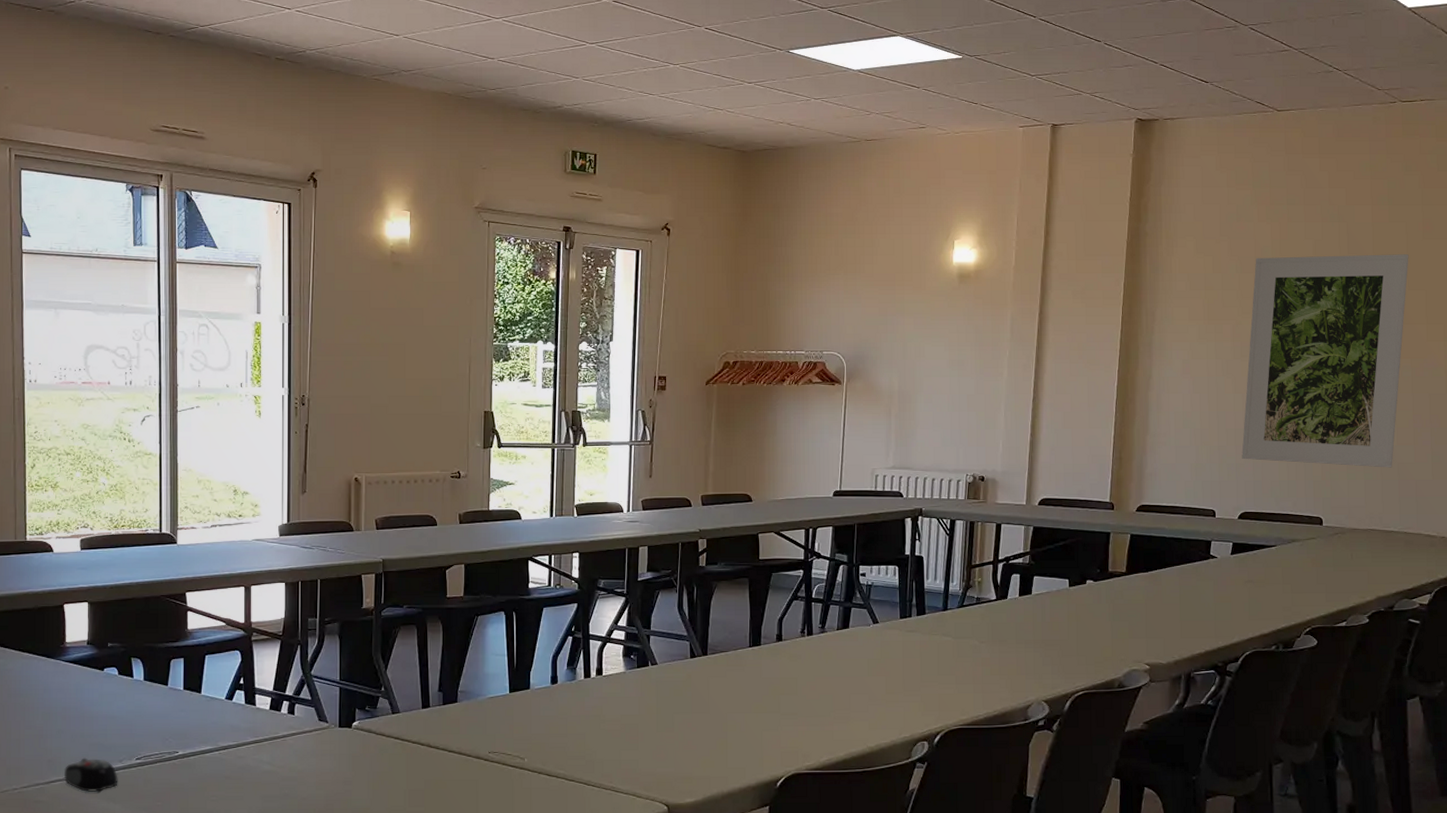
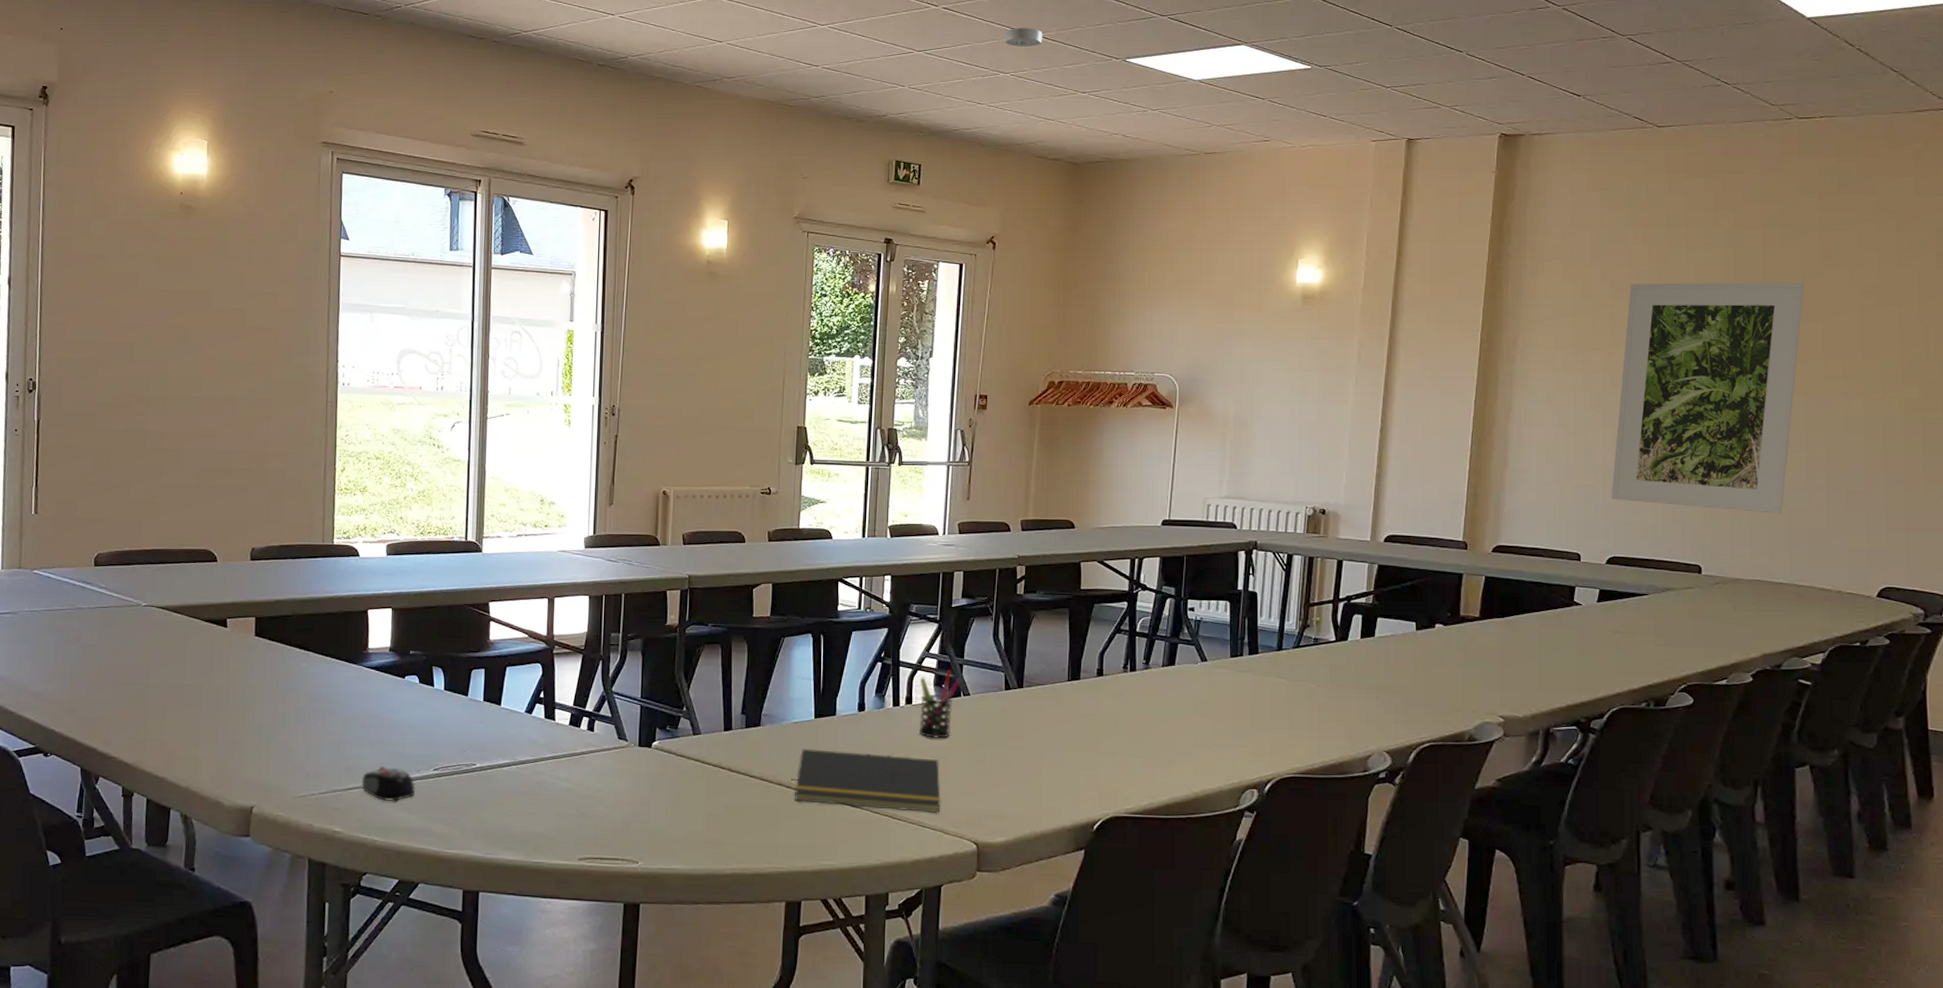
notepad: none [491,722,633,779] -> present [794,749,942,814]
pen holder: none [609,641,649,707] -> present [919,669,962,738]
smoke detector: none [673,20,709,39] -> present [1005,28,1042,47]

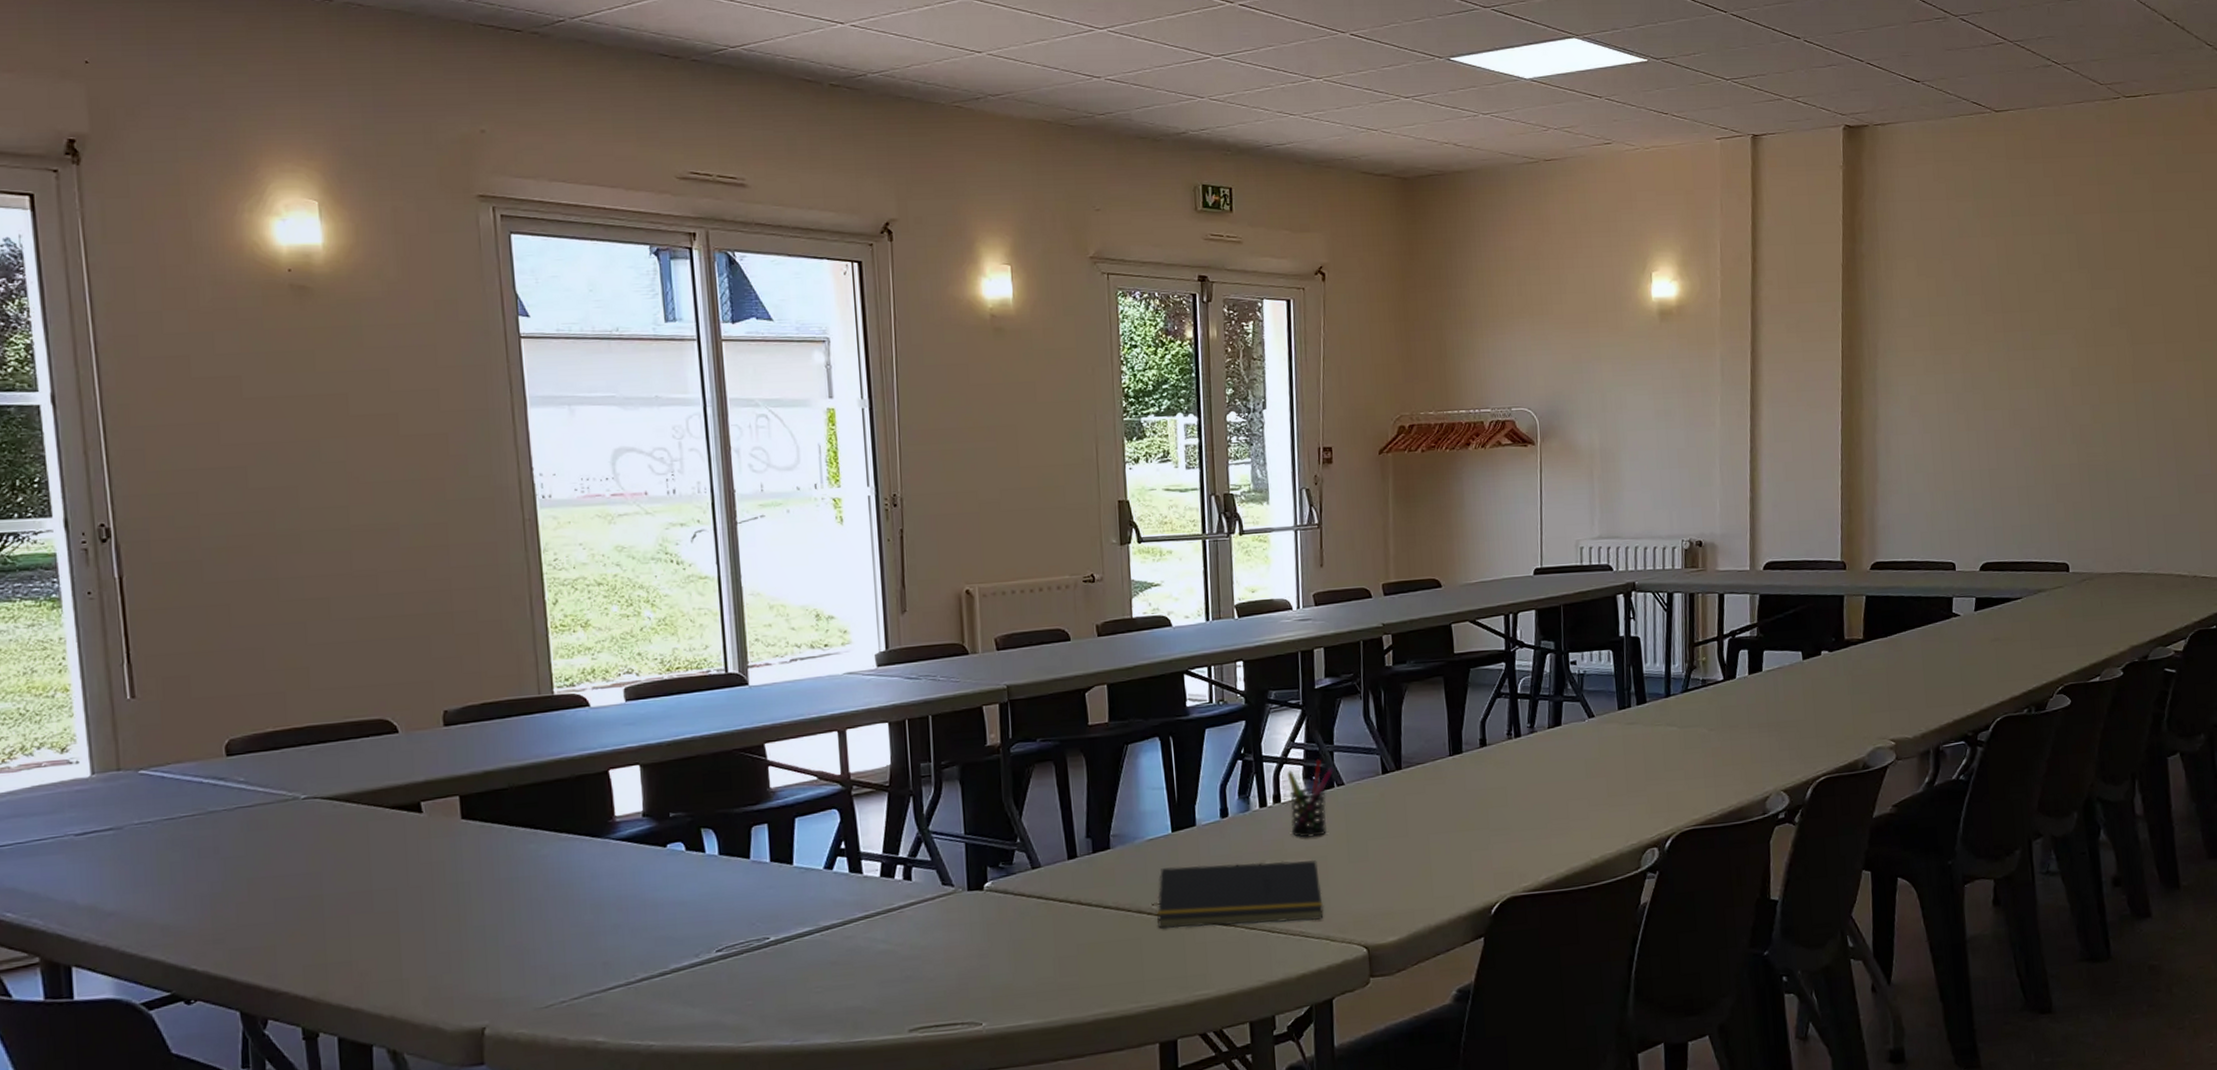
computer mouse: present [361,766,415,801] -> none [624,954,696,997]
smoke detector: present [1005,28,1042,47] -> none [1313,25,1355,47]
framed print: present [1611,282,1804,514] -> none [1979,266,2143,504]

